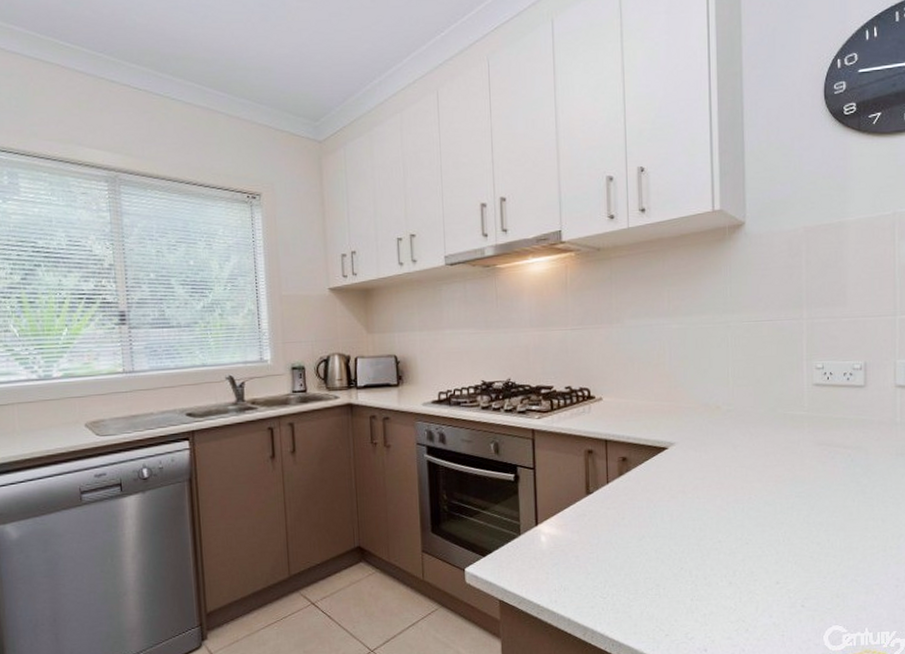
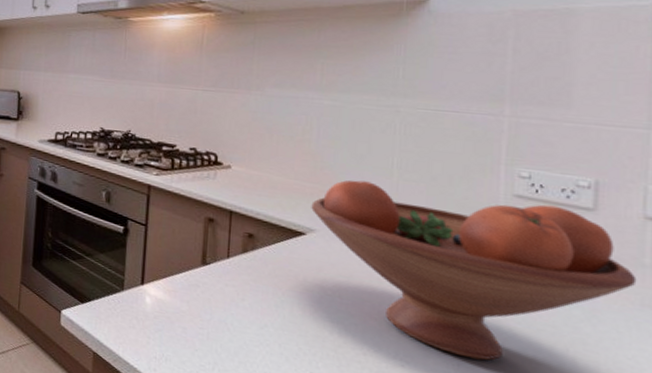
fruit bowl: none [670,388,893,525] -> present [311,180,637,361]

